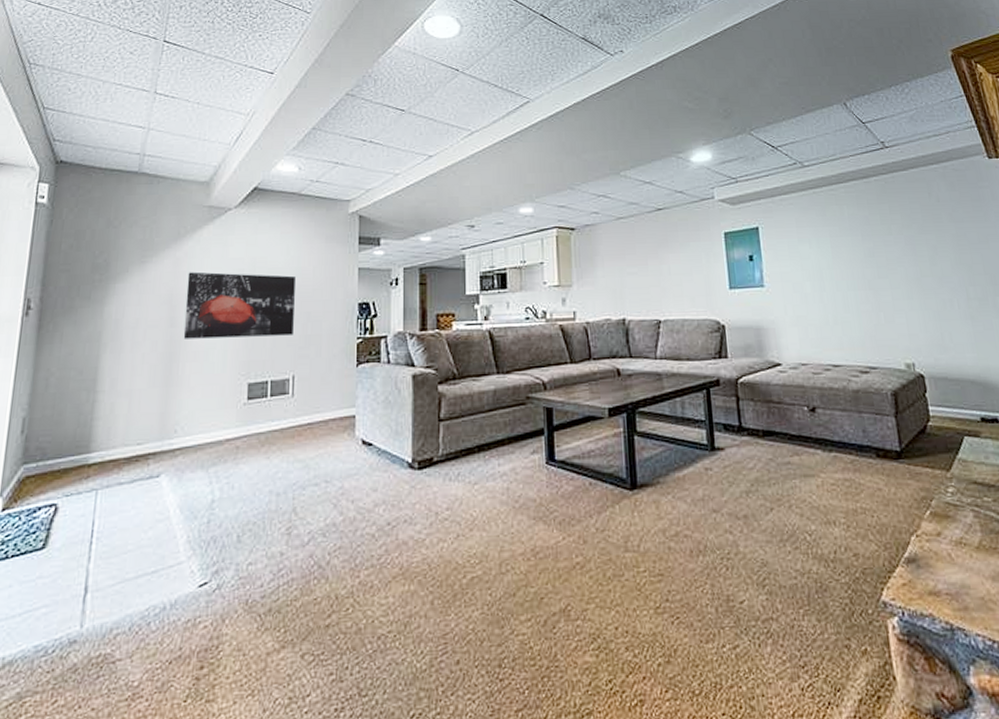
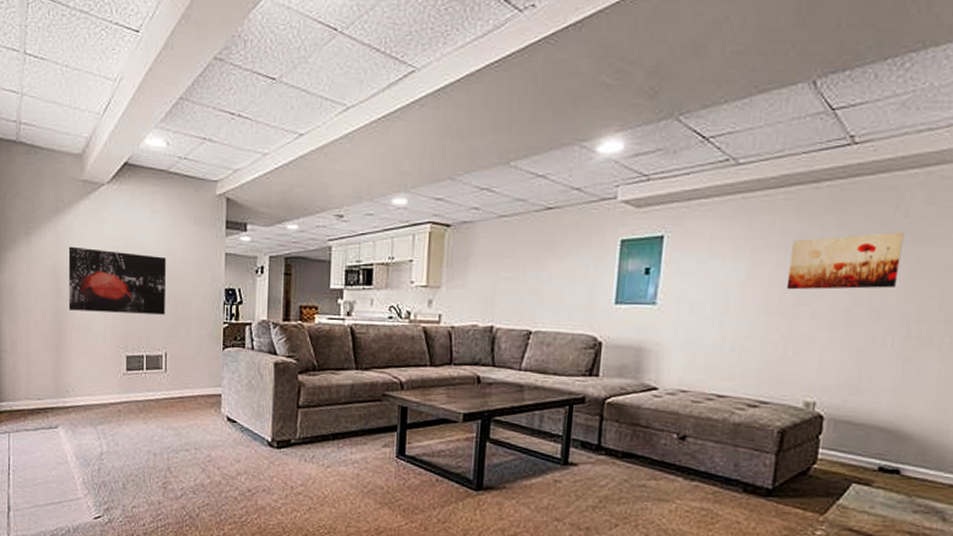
wall art: none [861,213,948,266] -> present [786,231,904,290]

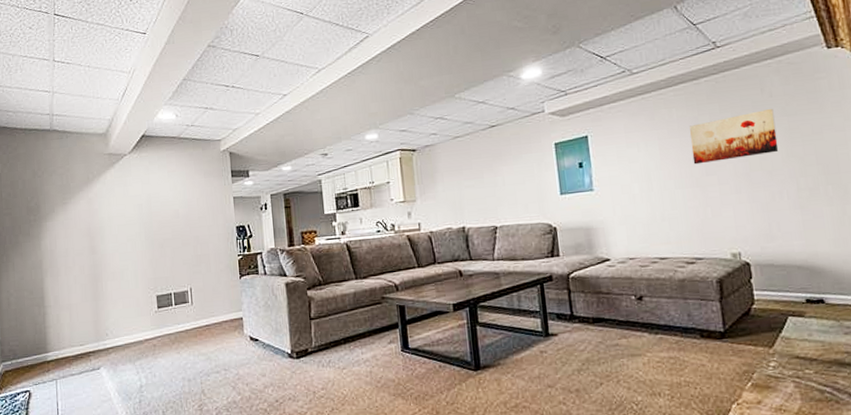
wall art: present [68,246,166,315] -> none [99,207,187,263]

